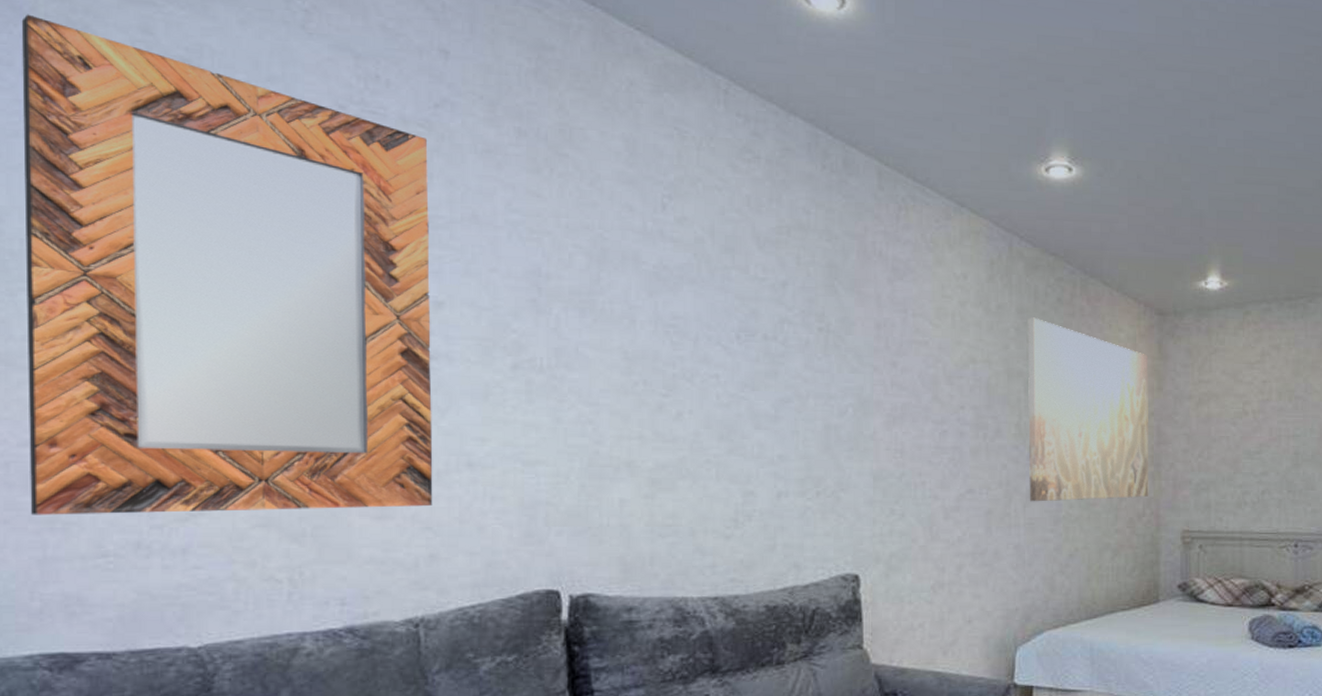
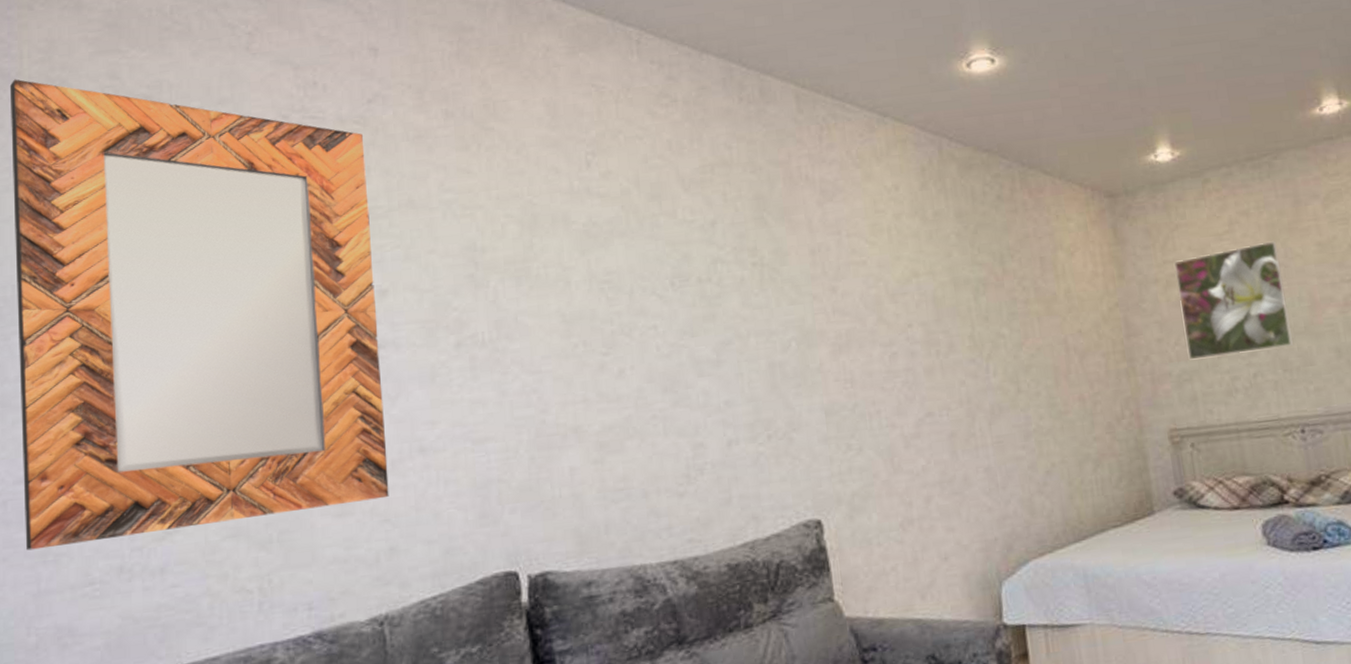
wall art: present [1027,317,1149,502] -> none [968,219,1126,418]
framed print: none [1207,375,1301,472] -> present [1174,240,1293,360]

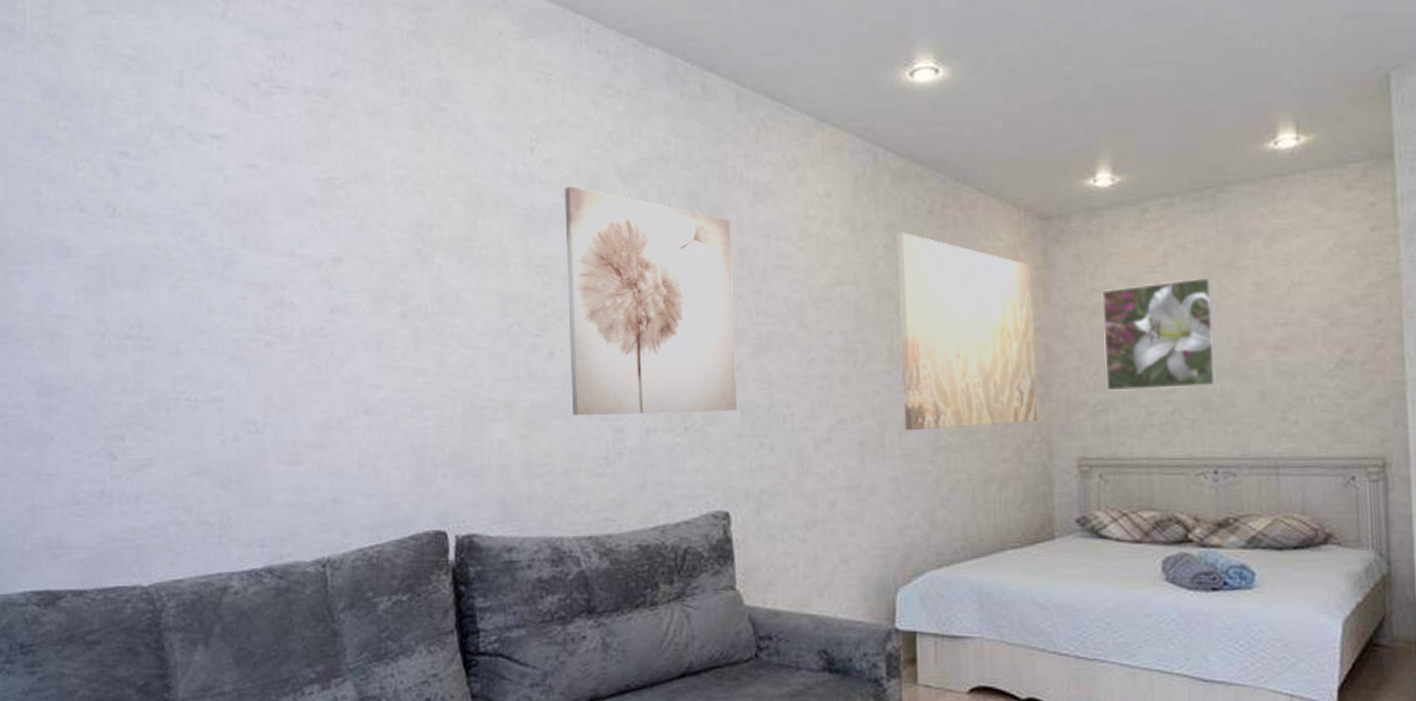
home mirror: present [9,79,389,551] -> none [14,33,336,469]
wall art: none [625,198,821,434] -> present [565,186,737,415]
wall art: none [968,219,1126,418] -> present [896,232,1039,431]

